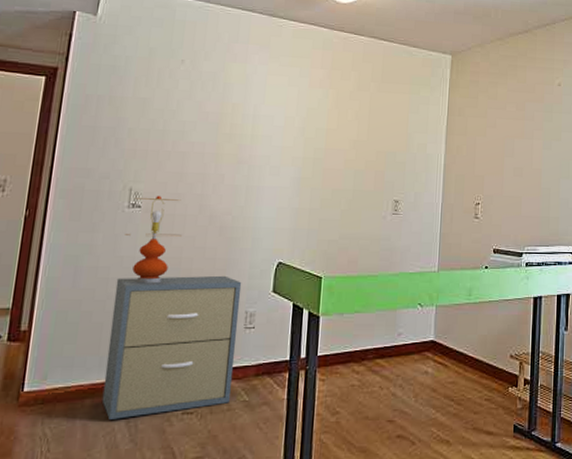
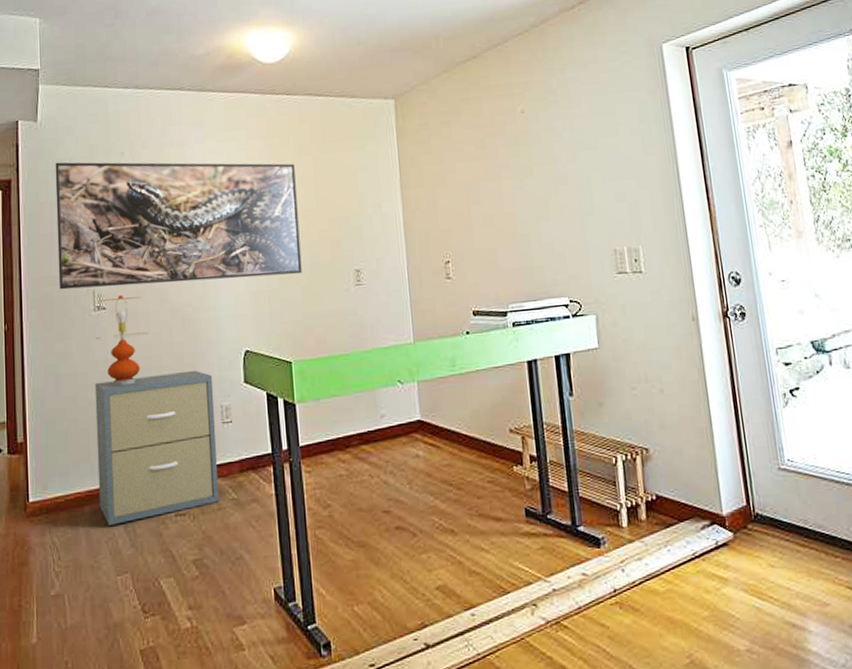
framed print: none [93,58,352,198] -> present [55,162,302,290]

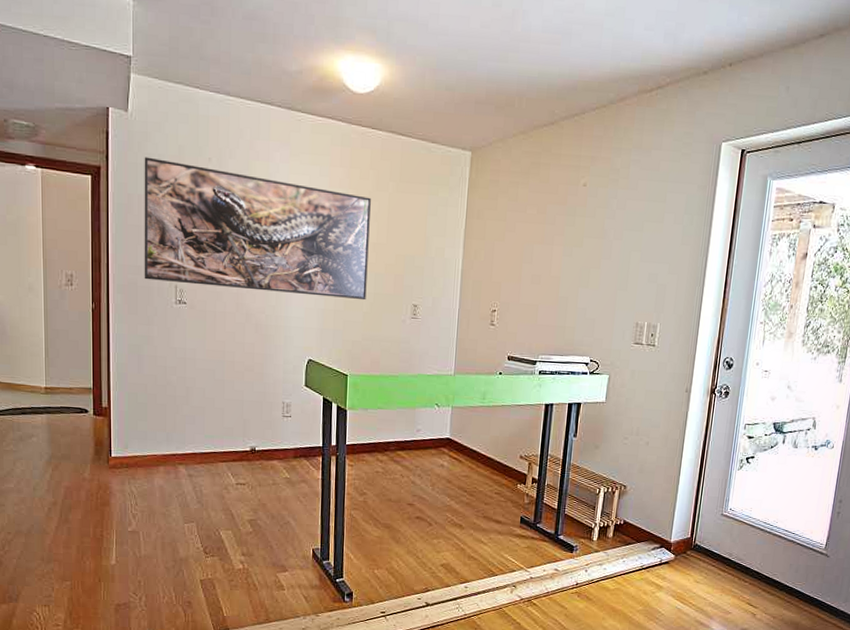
file cabinet: present [94,370,219,525] -> none [172,366,278,485]
table lamp: present [95,295,149,386] -> none [176,293,224,373]

